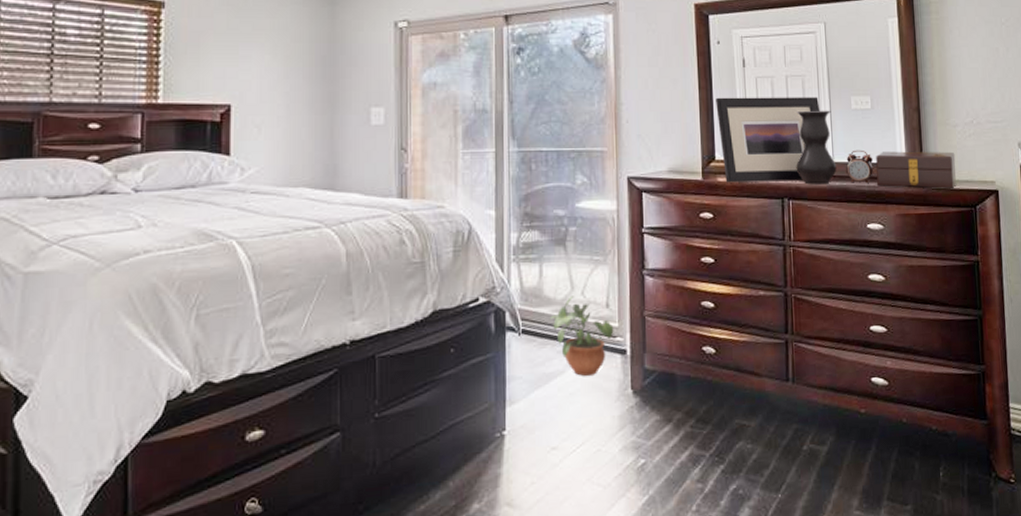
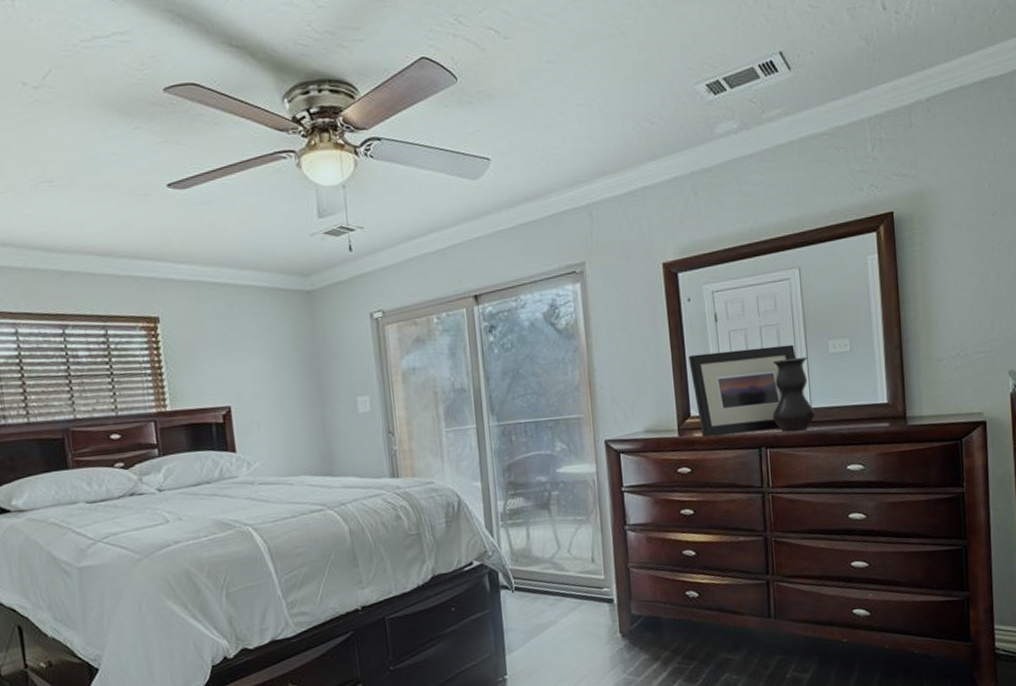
potted plant: present [549,296,614,376] -> none [539,554,601,625]
alarm clock: present [846,149,873,184] -> none [825,393,853,427]
jewelry box: present [876,151,956,190] -> none [855,386,941,428]

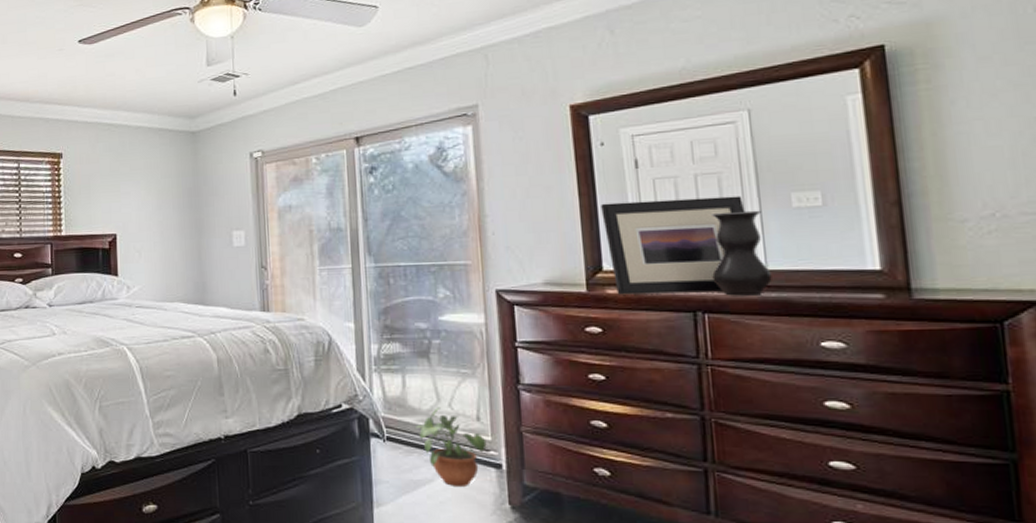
potted plant: none [539,554,601,625] -> present [414,407,487,486]

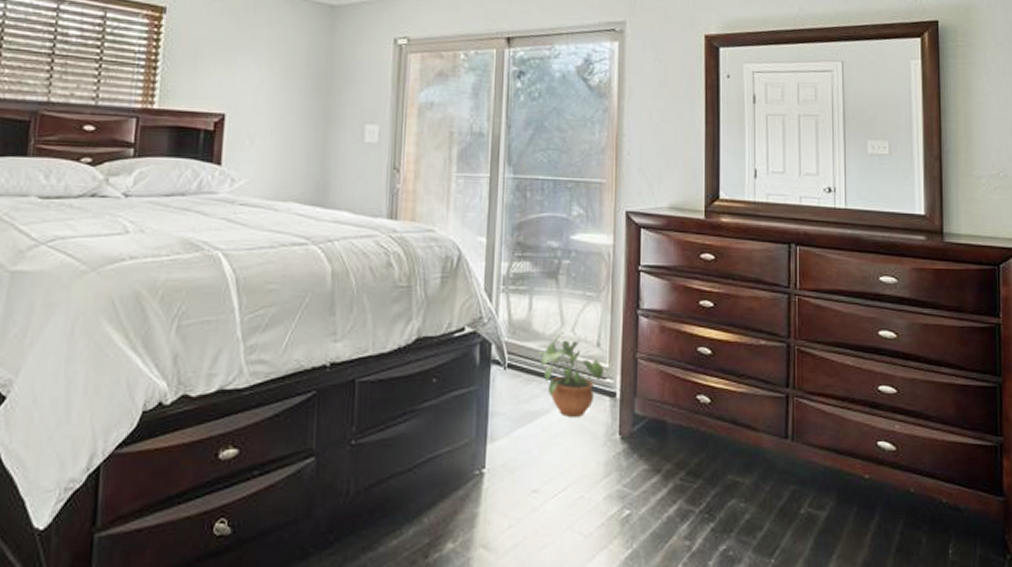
picture frame: present [601,196,745,295] -> none [723,133,834,226]
vase: present [710,210,772,296] -> none [805,152,849,231]

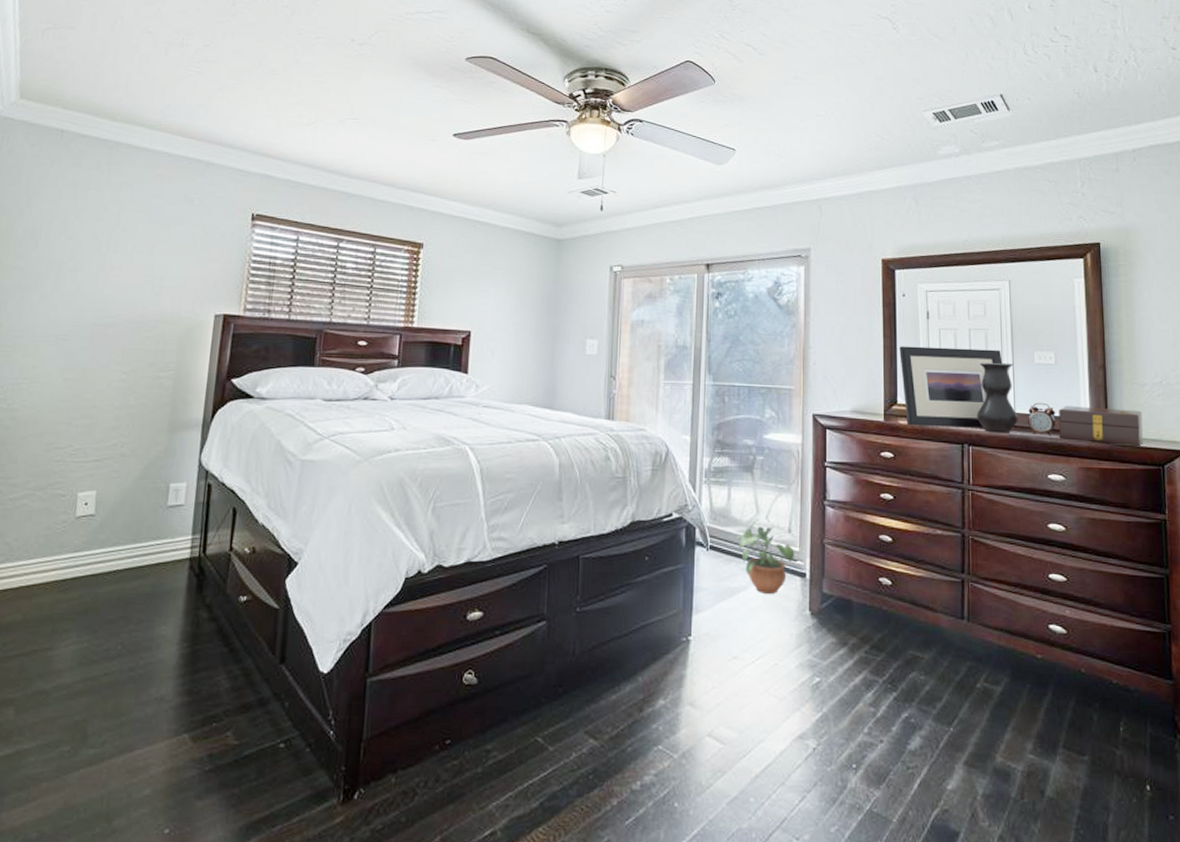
picture frame: none [723,133,834,226] -> present [899,346,1003,428]
vase: none [805,152,849,231] -> present [977,362,1018,433]
alarm clock: none [859,197,888,234] -> present [1028,402,1056,436]
jewelry box: none [892,200,979,245] -> present [1059,406,1143,447]

